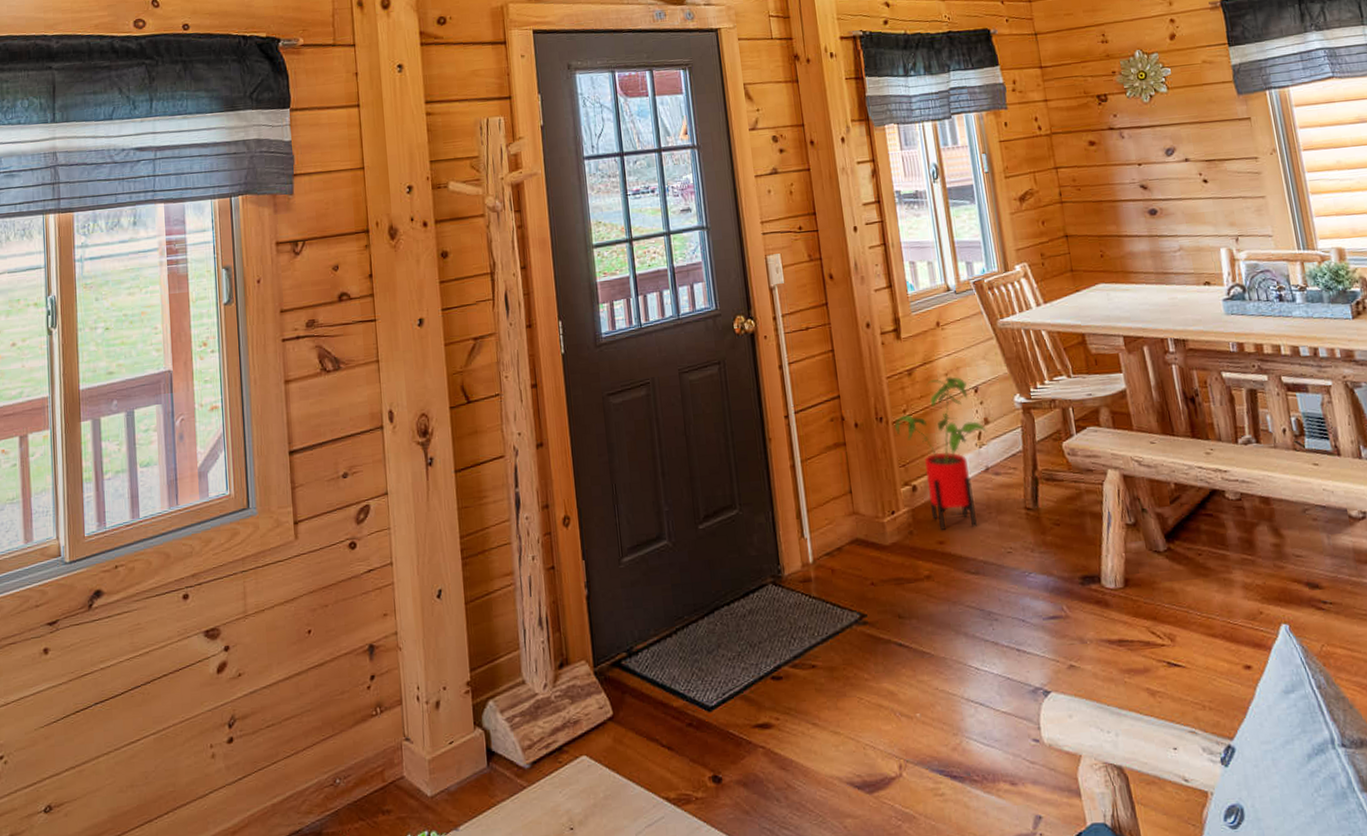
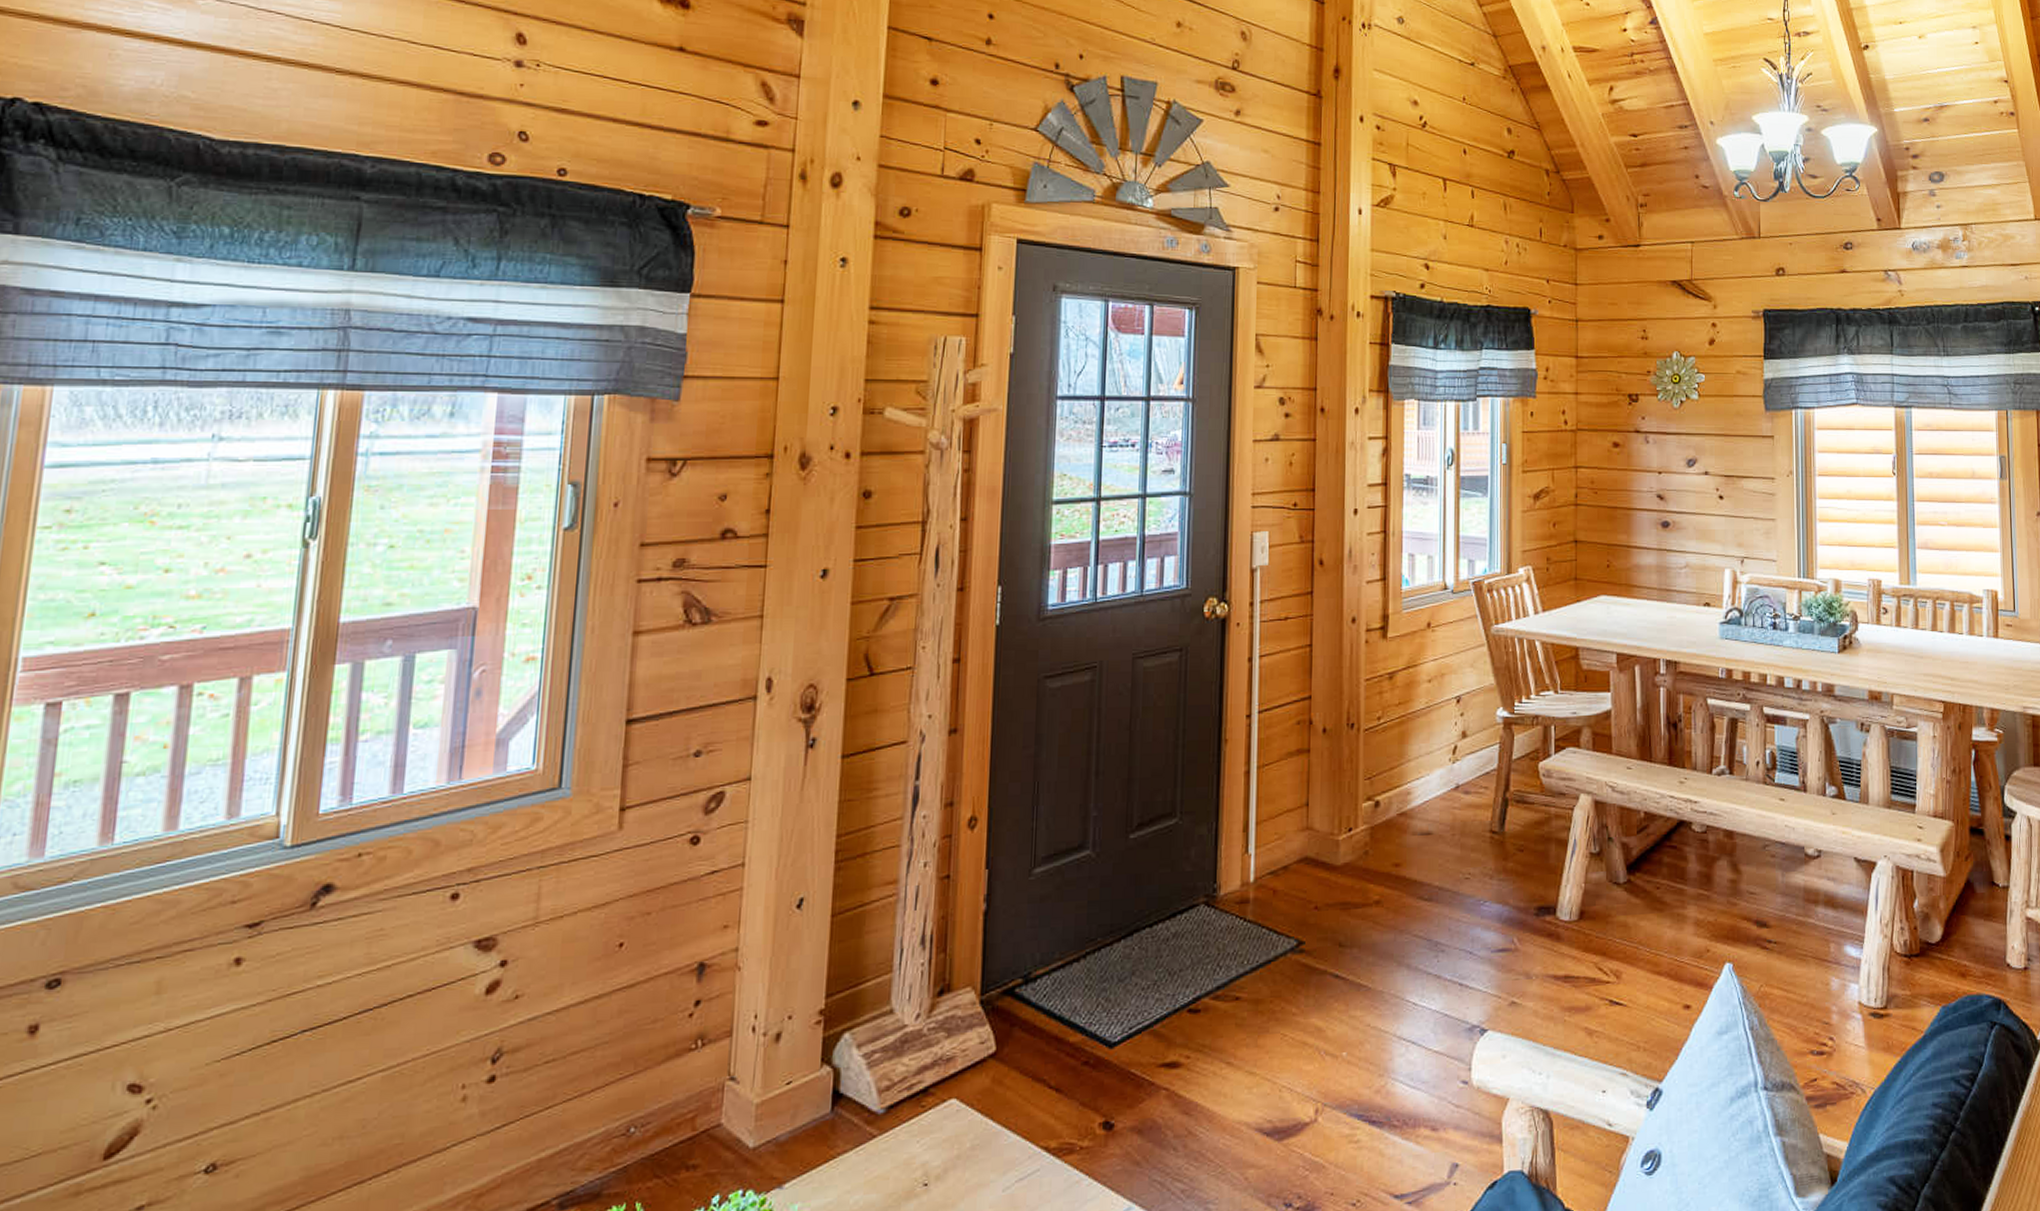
house plant: present [894,377,988,531] -> none [1365,684,1464,852]

